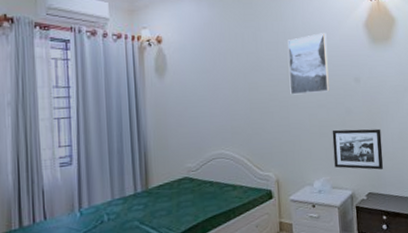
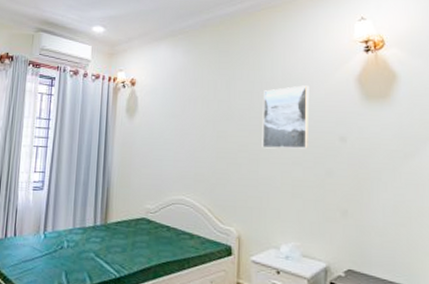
picture frame: present [332,128,384,170] -> none [307,191,370,245]

